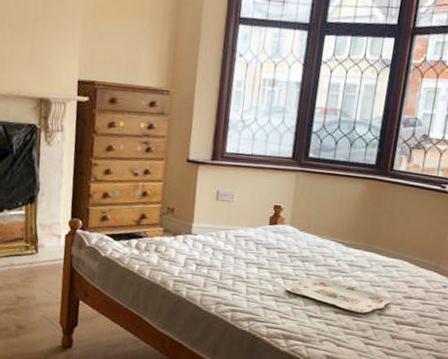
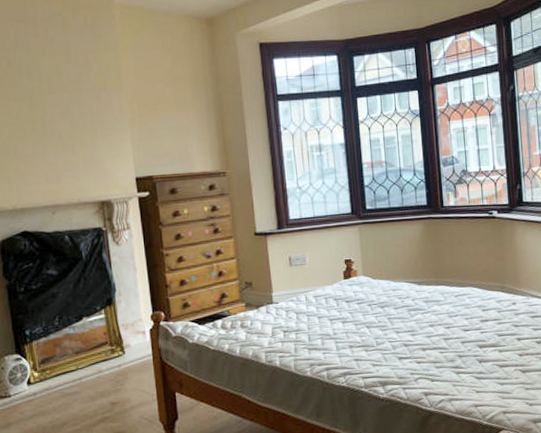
serving tray: present [285,278,391,314] -> none [371,319,470,345]

